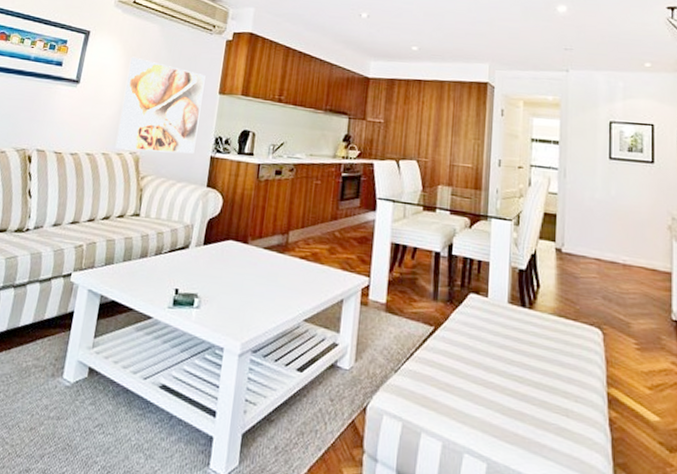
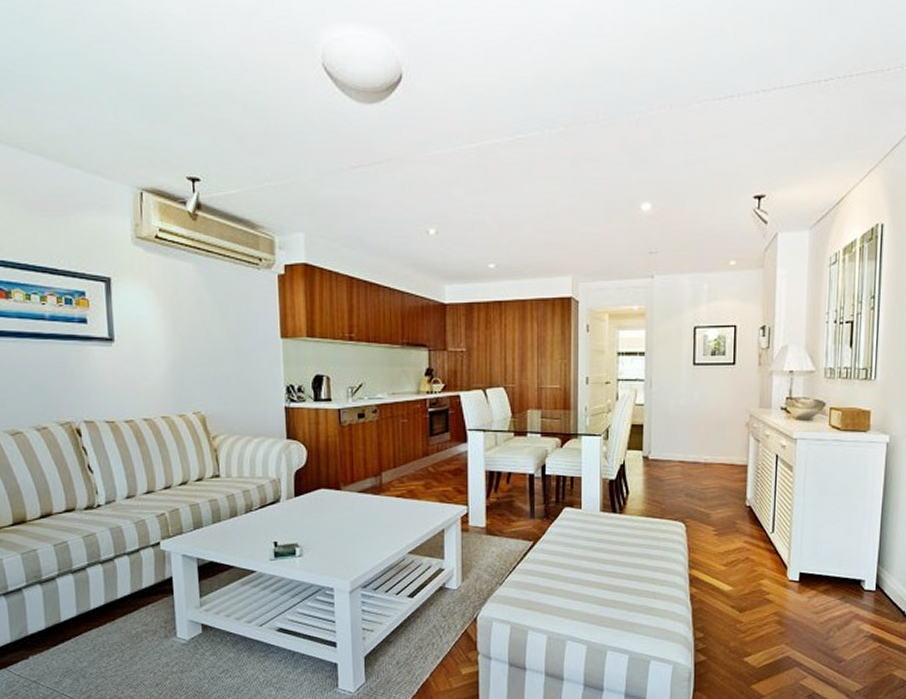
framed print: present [115,56,206,154] -> none [168,304,266,410]

